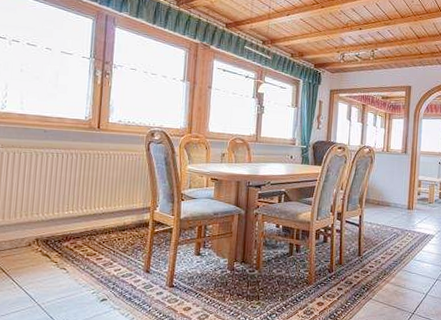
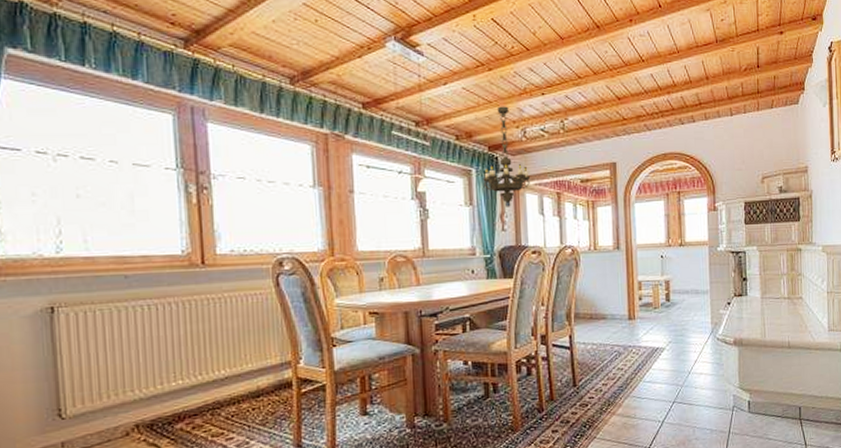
chandelier: none [307,35,343,112] -> present [483,106,530,207]

